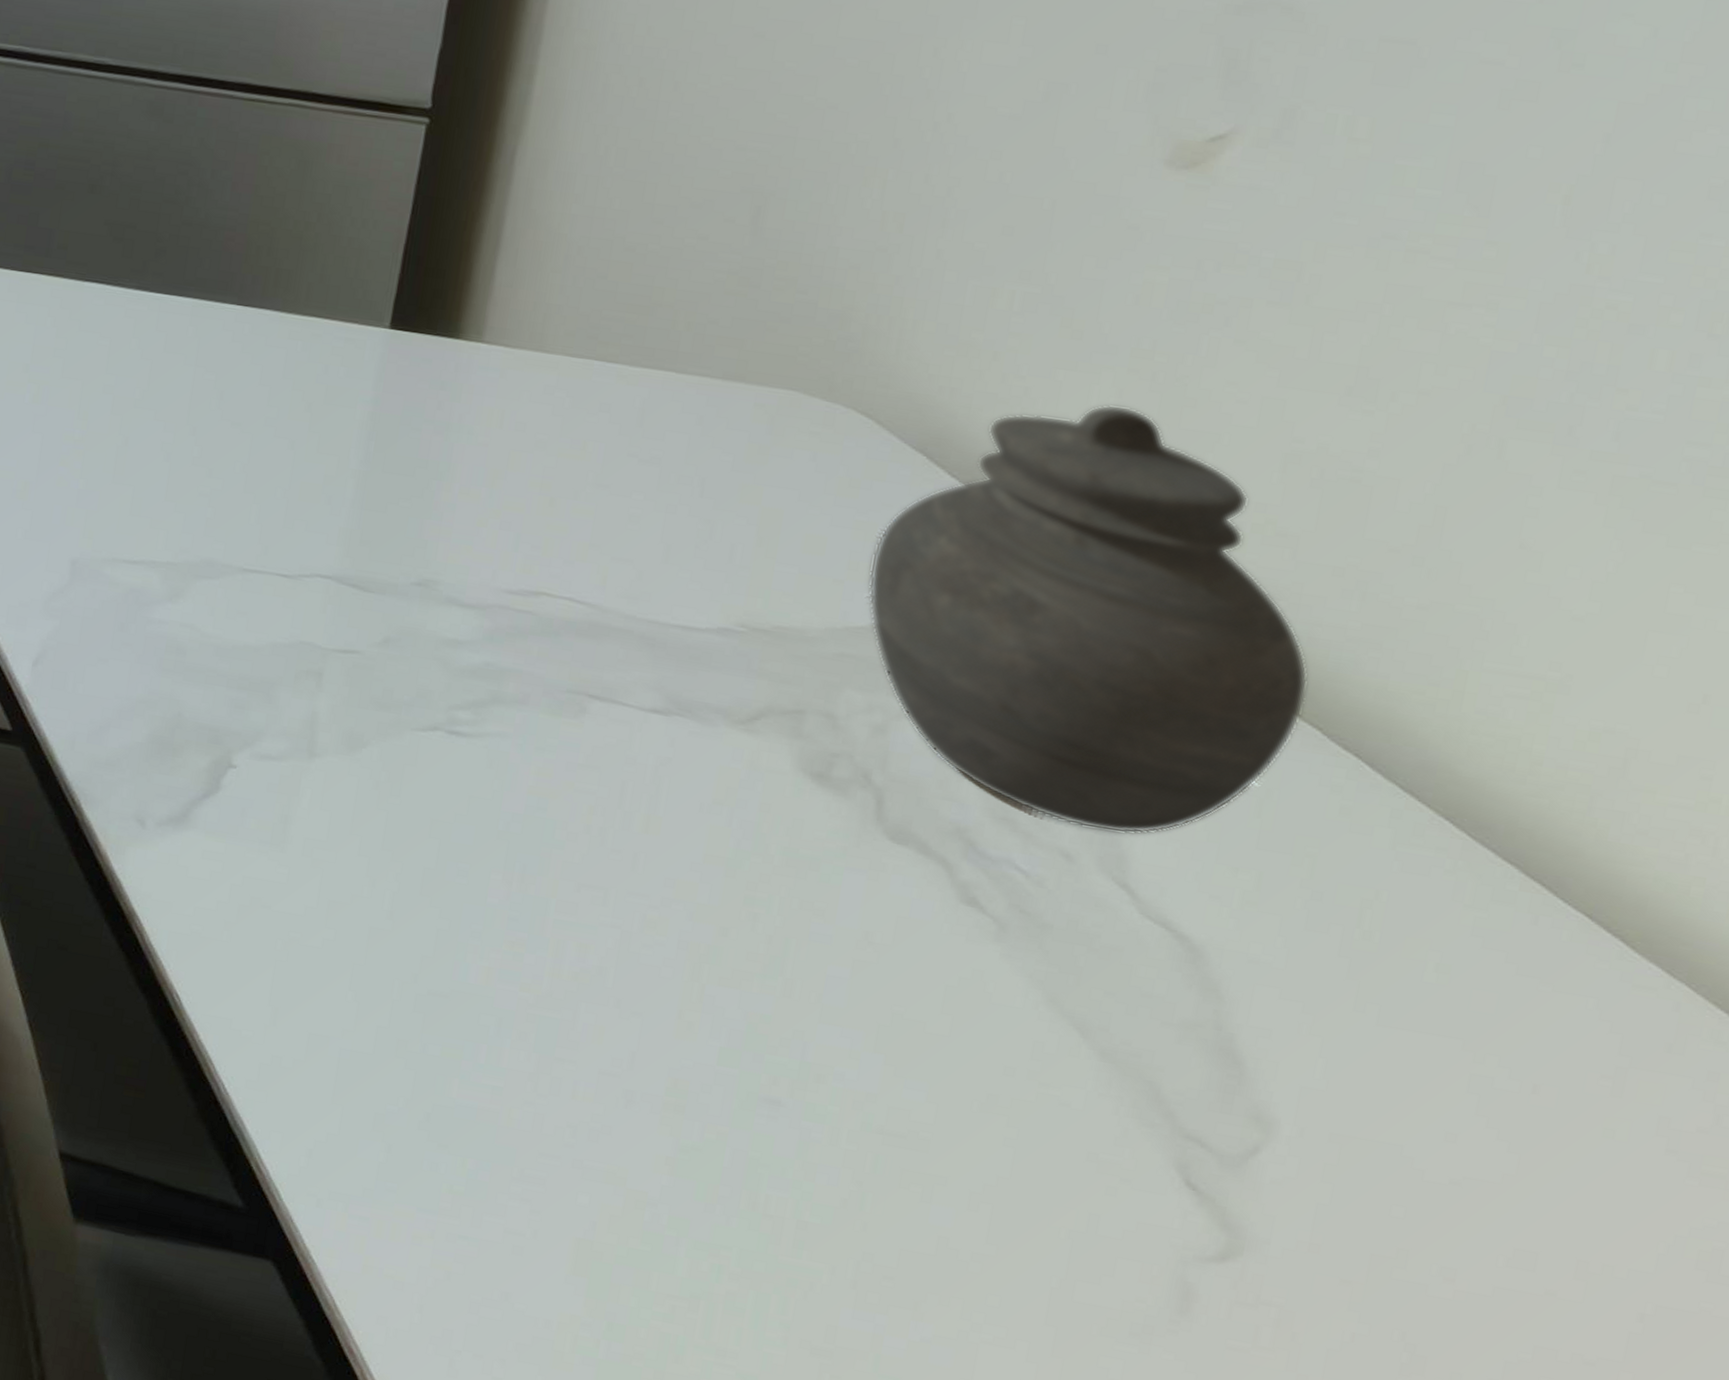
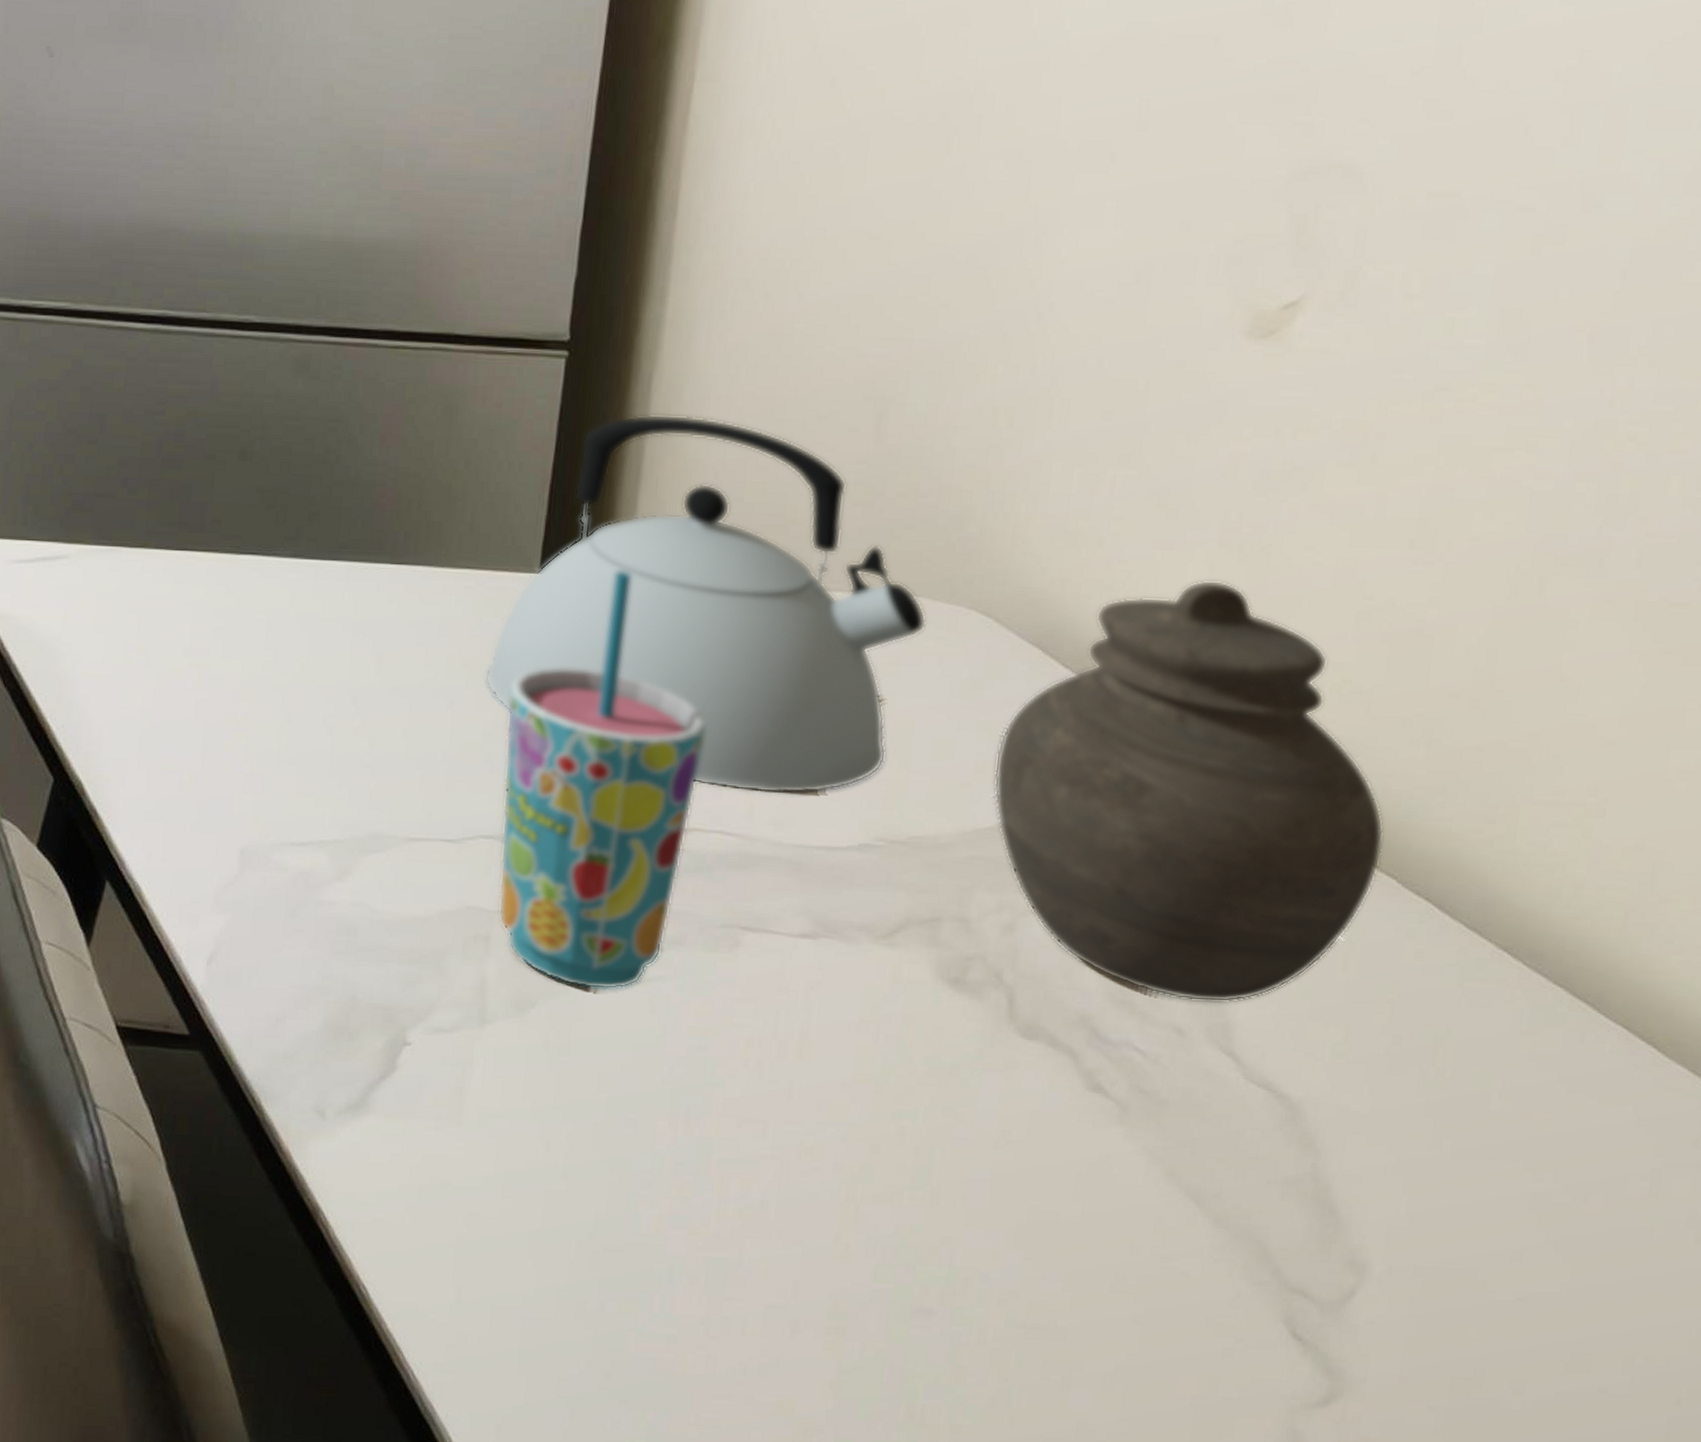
kettle: none [329,185,801,572] -> present [485,414,927,794]
cup: none [332,334,558,741] -> present [497,571,705,990]

